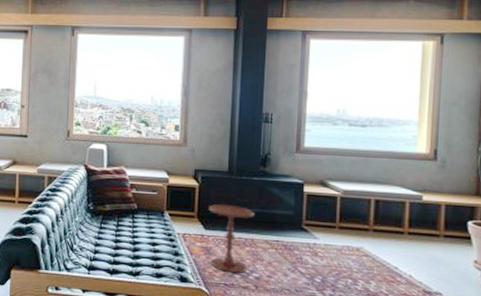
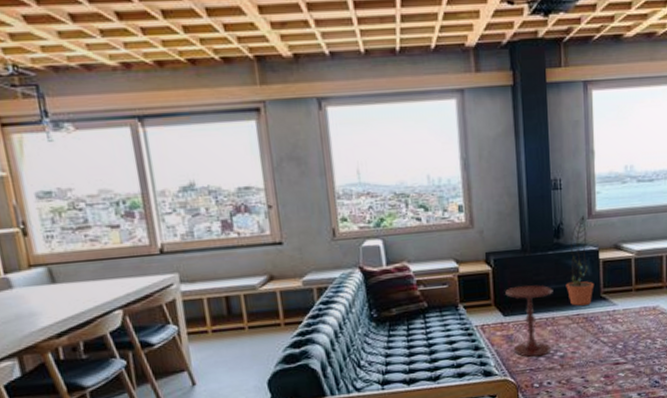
decorative plant: none [267,149,297,233] -> present [565,215,595,306]

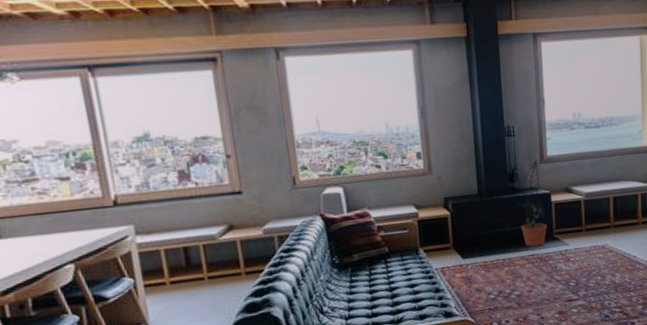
side table: present [505,284,553,357] -> none [463,227,509,298]

